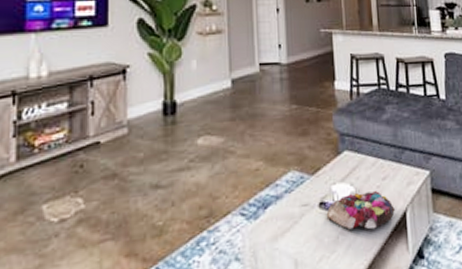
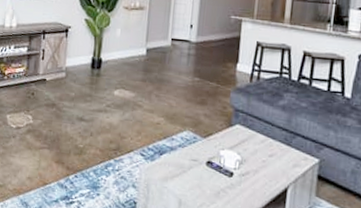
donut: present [326,191,395,230] -> none [211,161,277,195]

